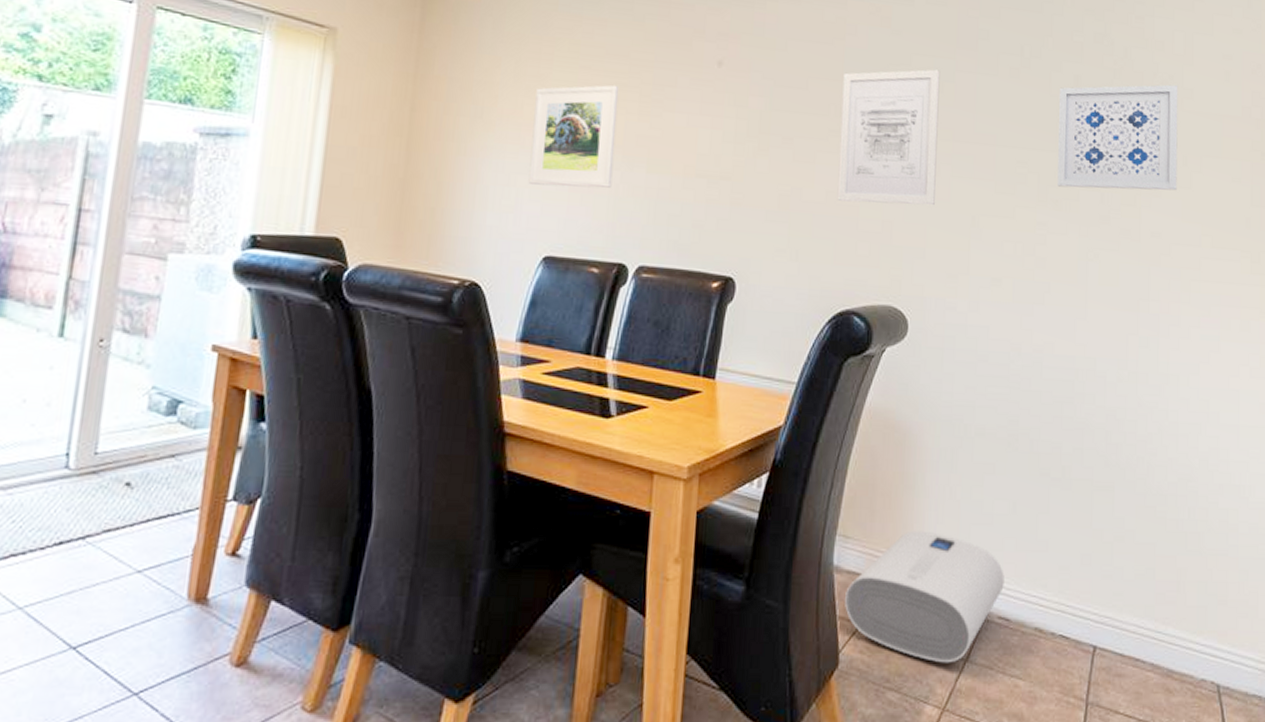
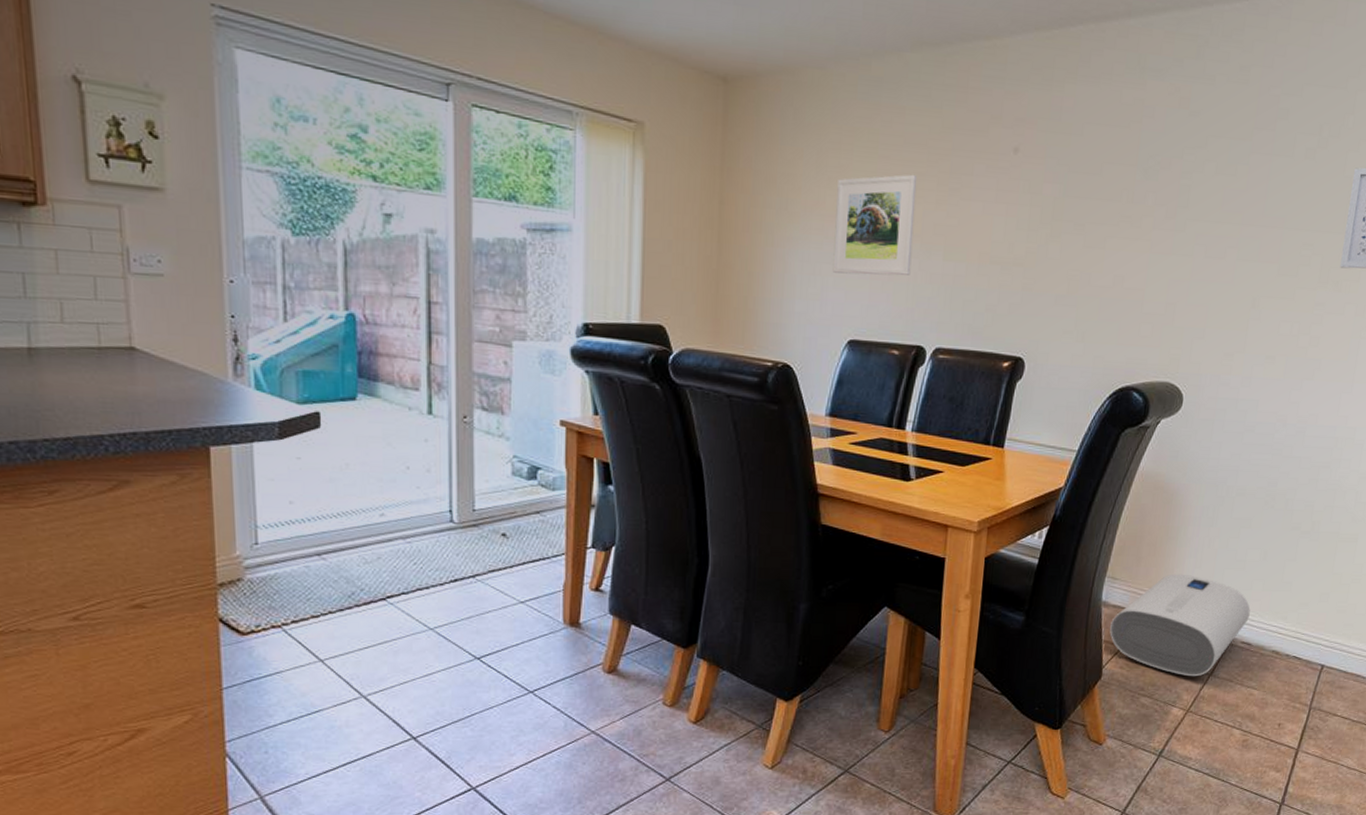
wall art: present [837,69,940,206] -> none [1124,151,1236,289]

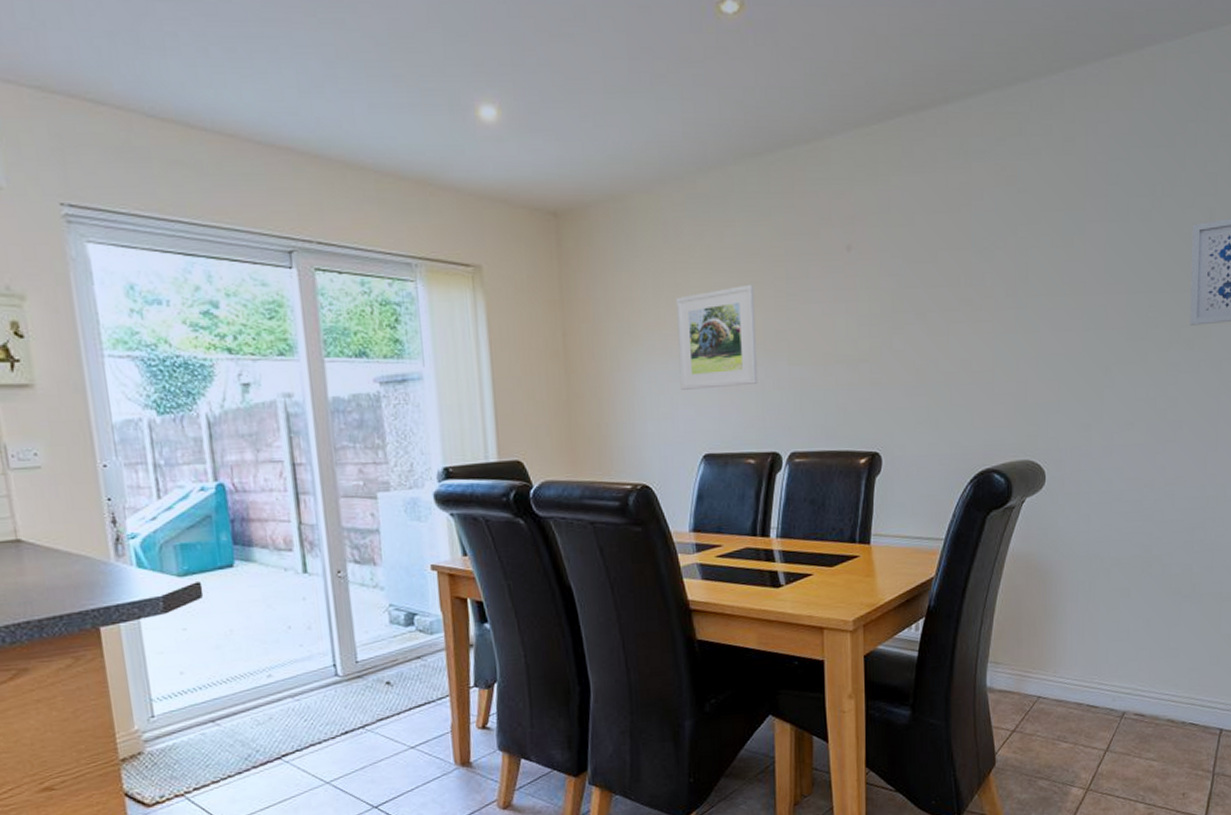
water heater: present [1110,573,1251,677] -> none [999,651,1140,755]

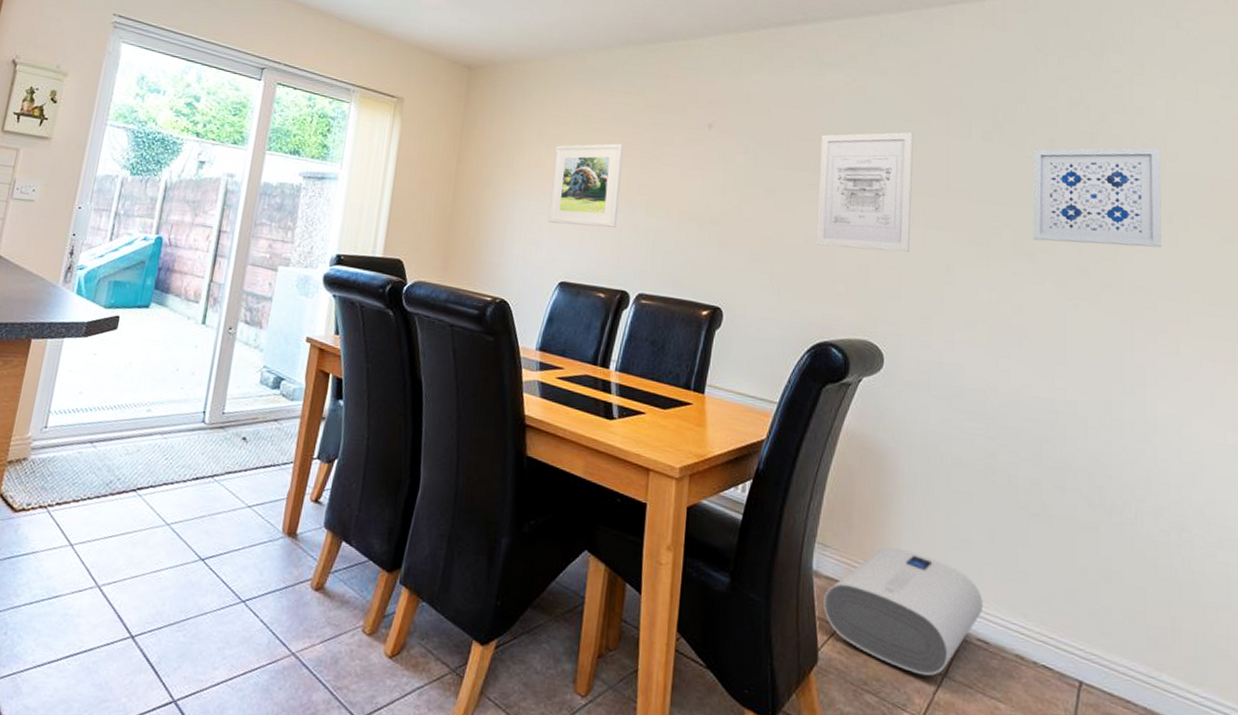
wall art: none [972,223,1069,368] -> present [815,132,914,253]
water heater: none [999,651,1140,755] -> present [824,546,983,676]

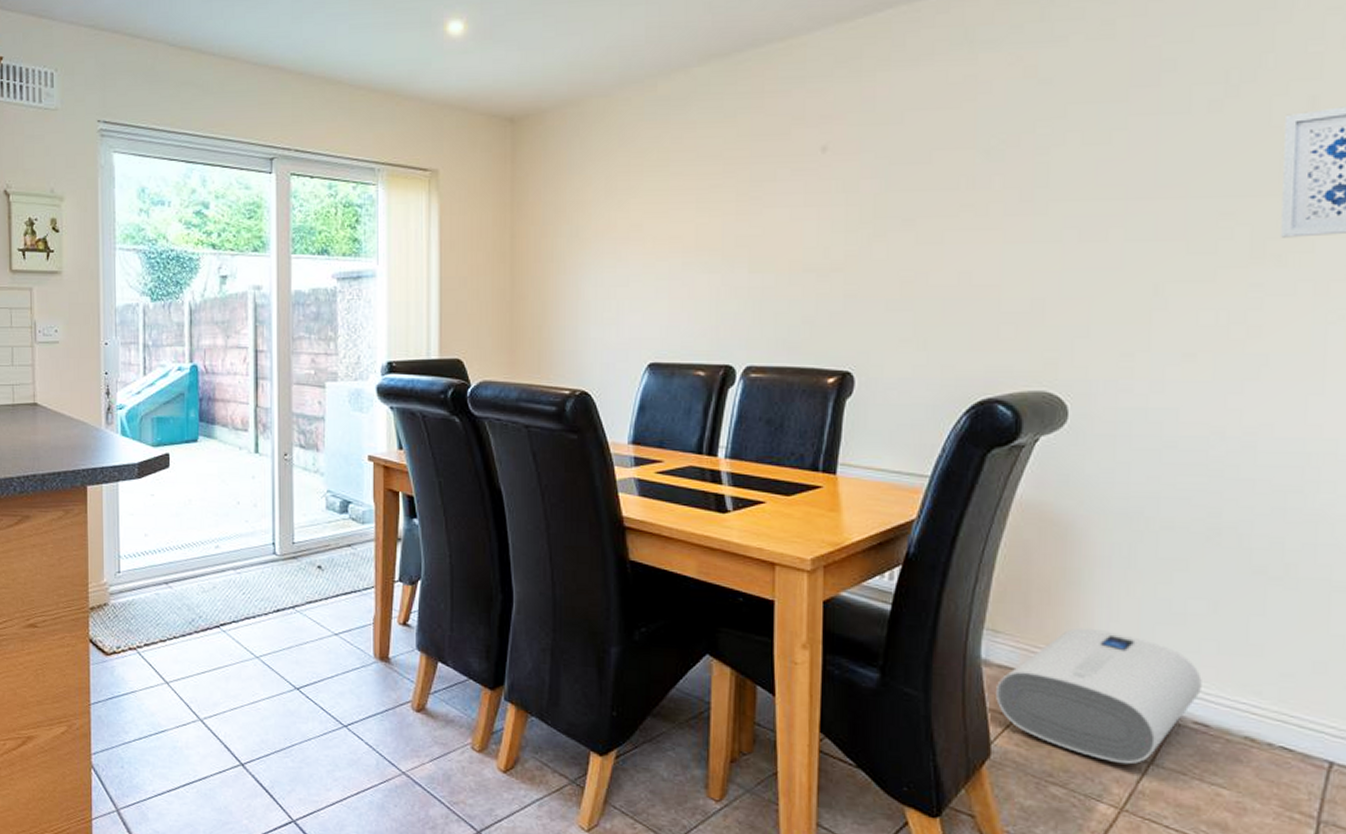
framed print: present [548,143,624,228] -> none [628,187,714,295]
wall art: present [815,132,914,253] -> none [972,117,1107,281]

